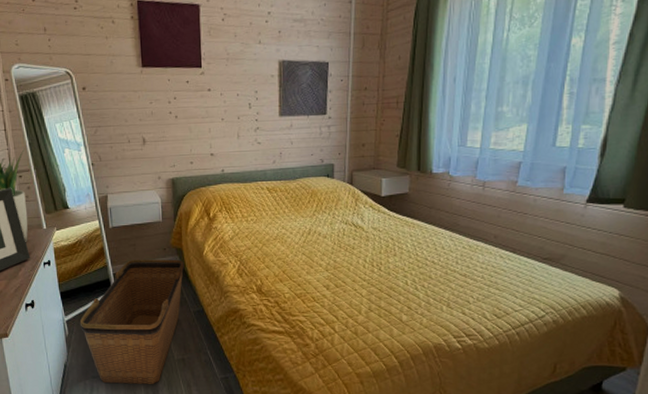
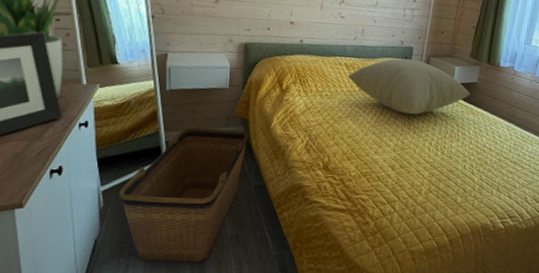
cushion: none [270,176,402,232] -> present [347,58,470,115]

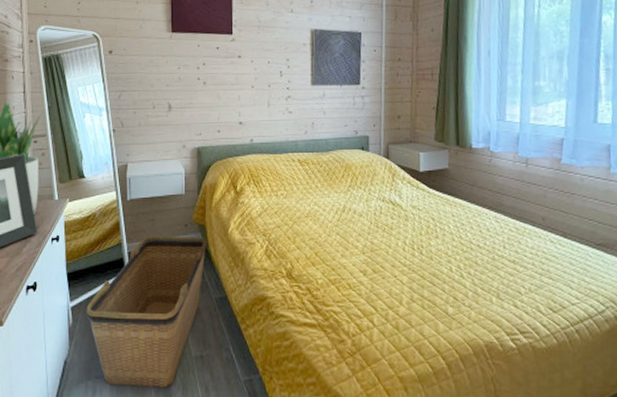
cushion: present [347,58,470,115] -> none [301,149,442,210]

